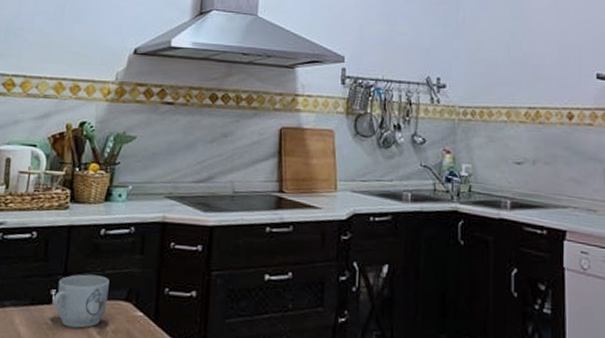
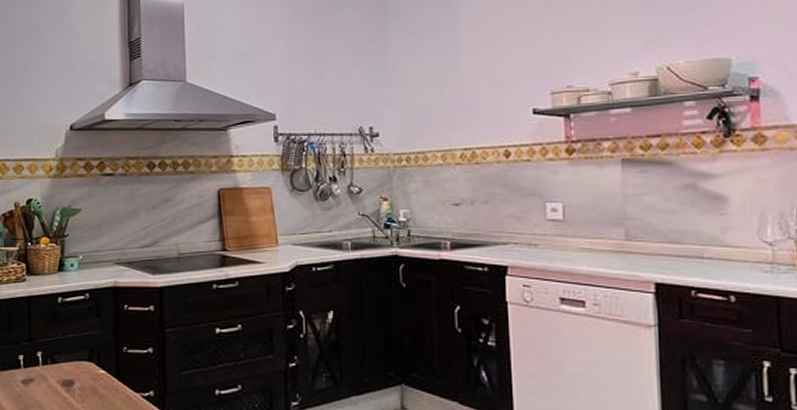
mug: present [52,274,110,328] -> none [21,339,72,388]

